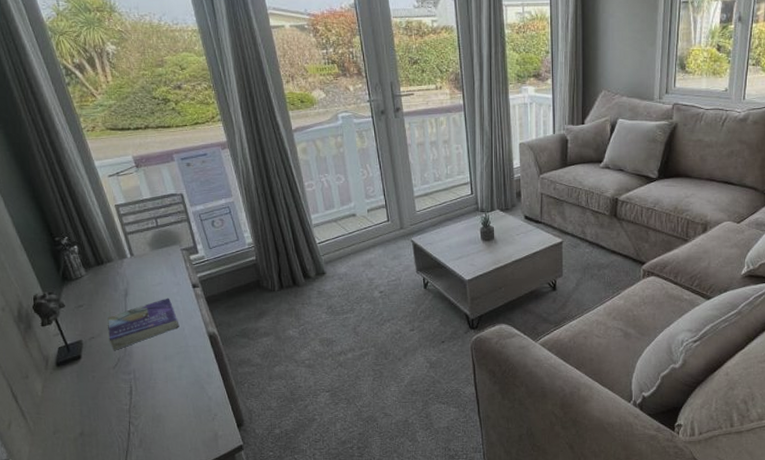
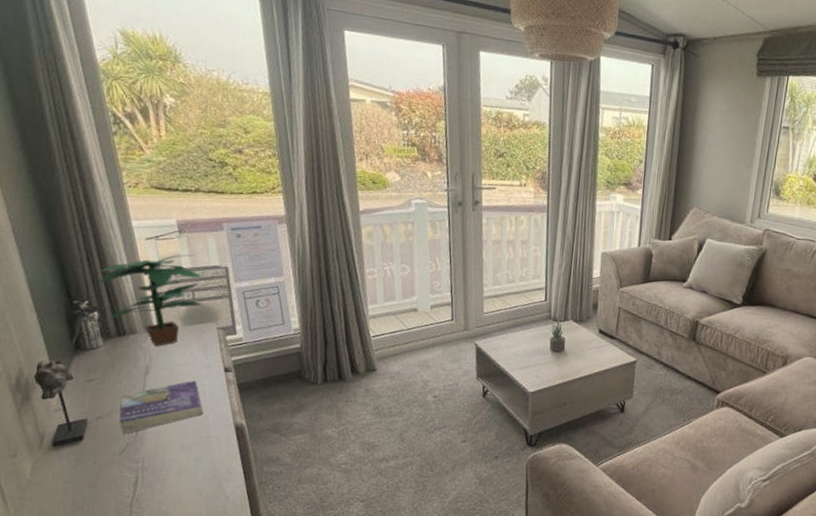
potted plant: none [74,186,166,272] -> present [100,254,204,347]

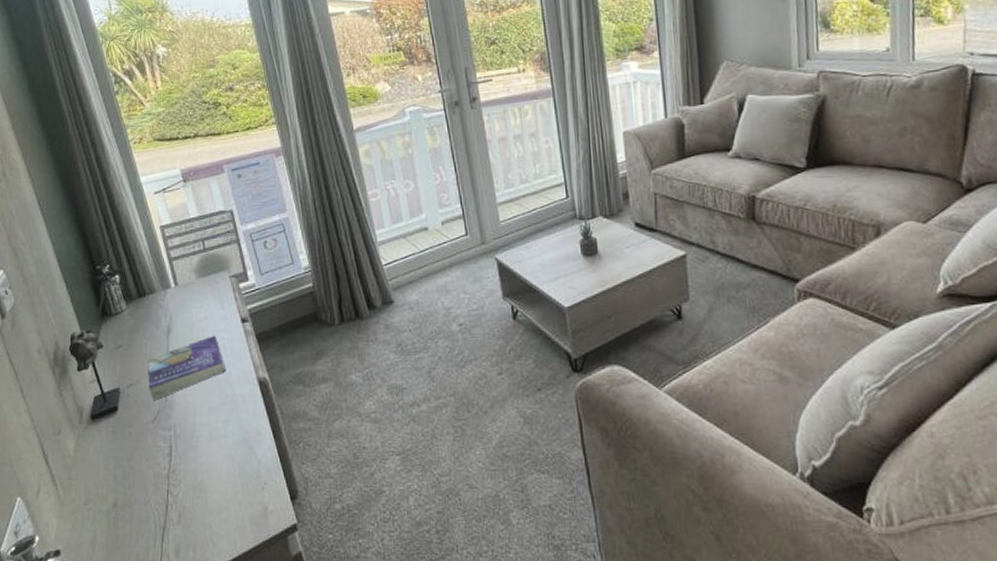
potted plant: present [100,254,204,347] -> none [117,202,214,304]

